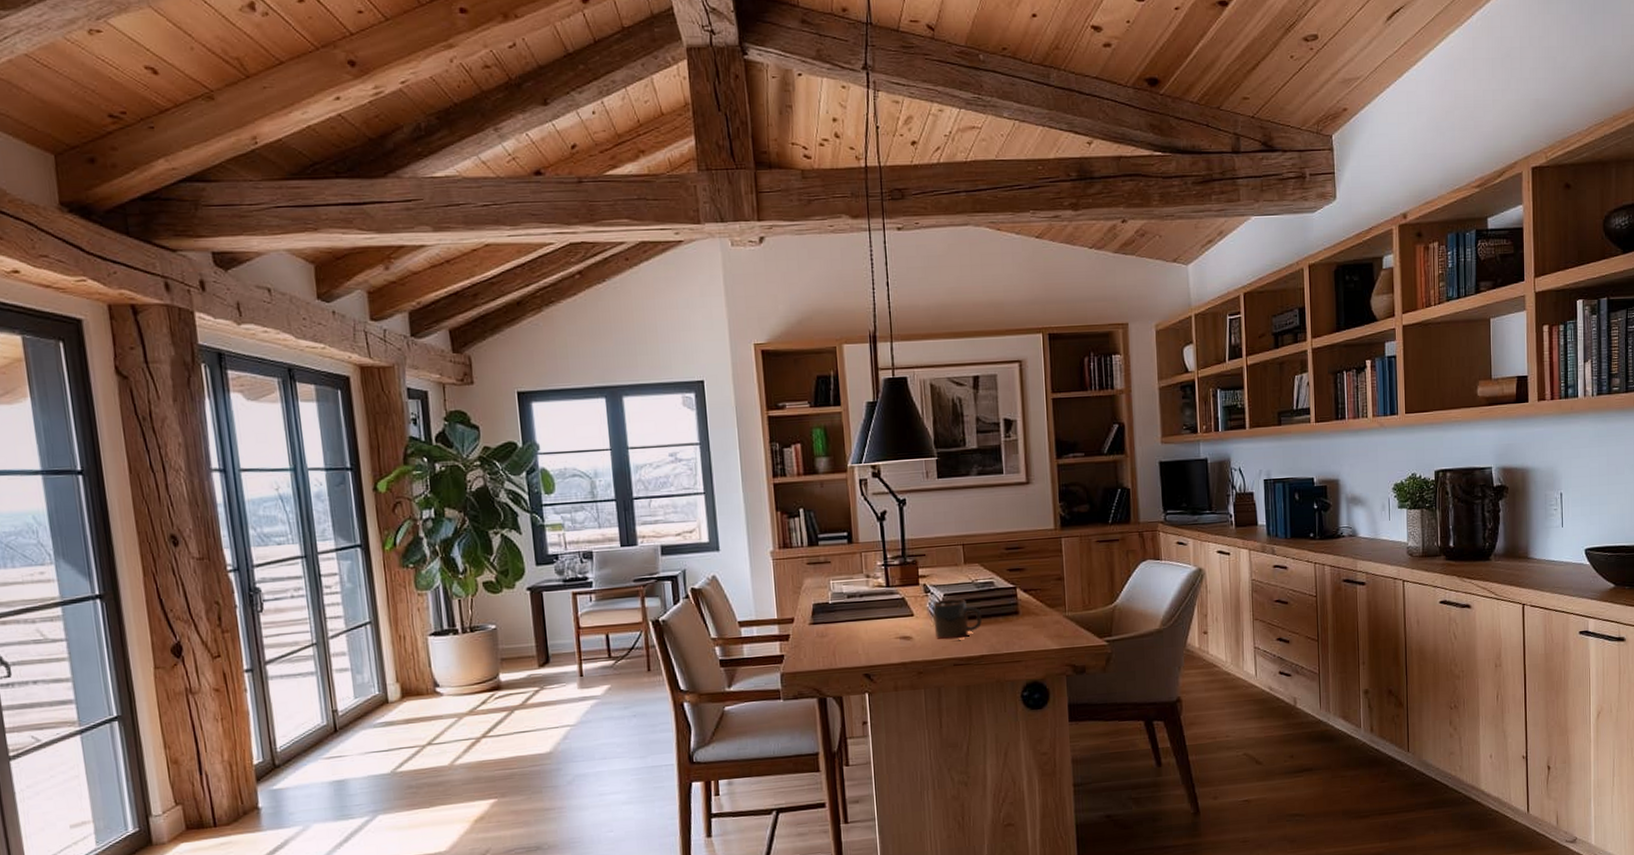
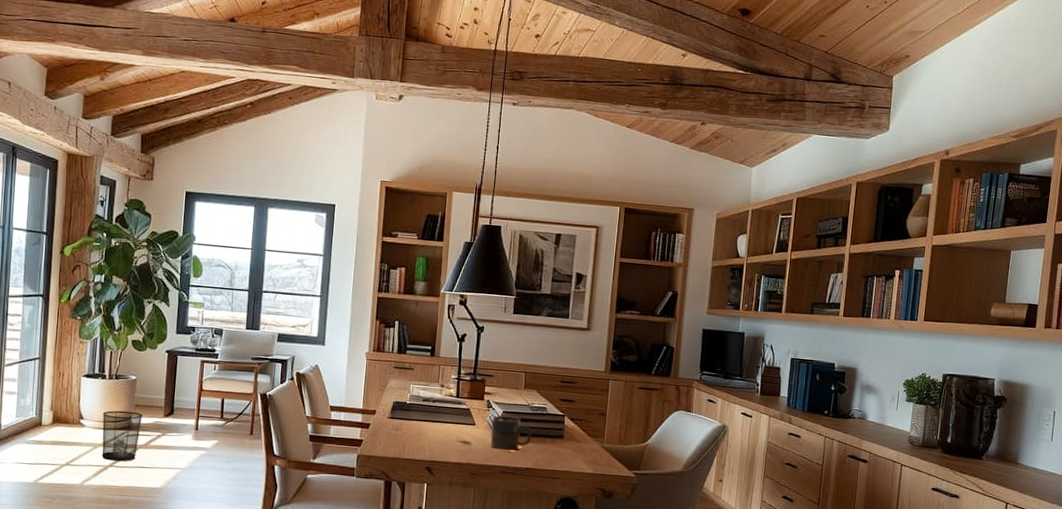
waste bin: none [462,667,513,731] -> present [102,410,143,462]

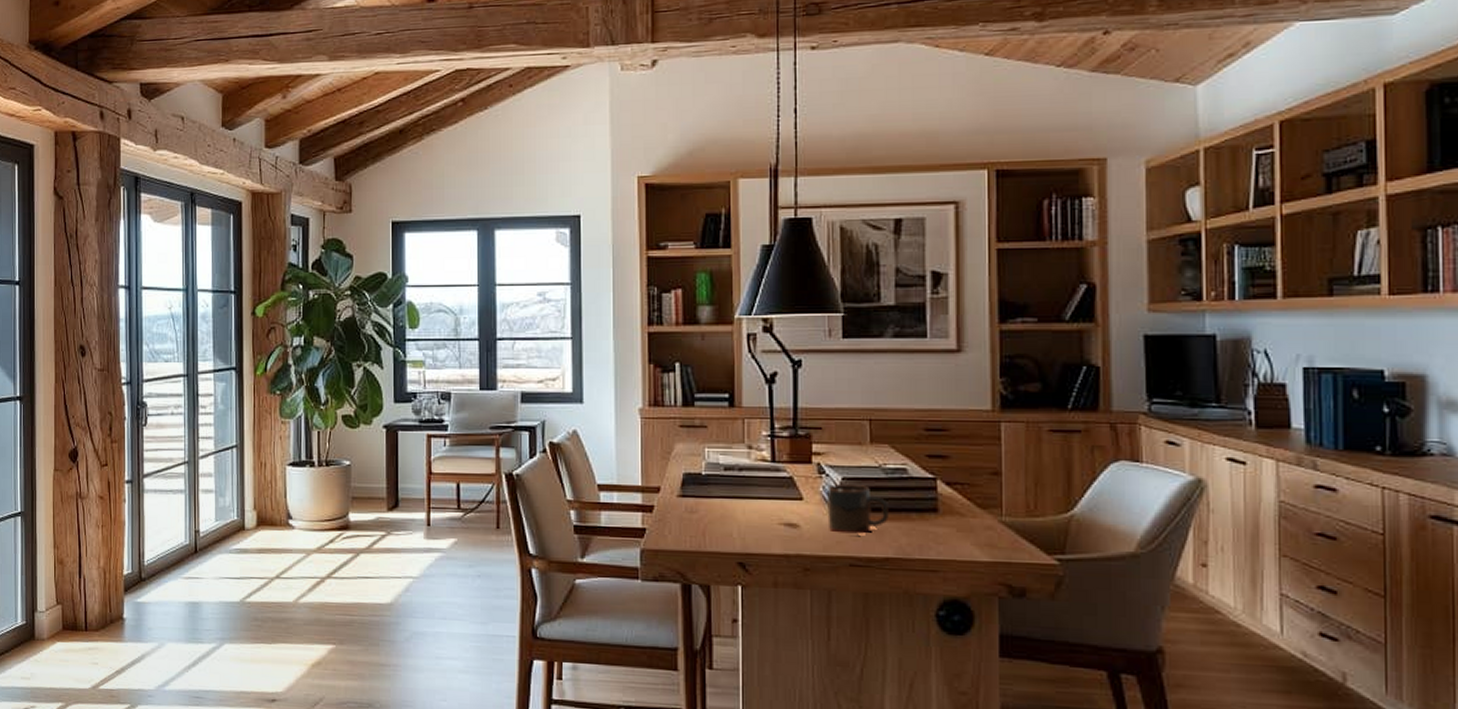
waste bin: present [102,410,143,462] -> none [314,505,362,571]

